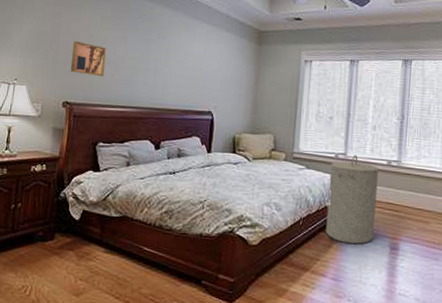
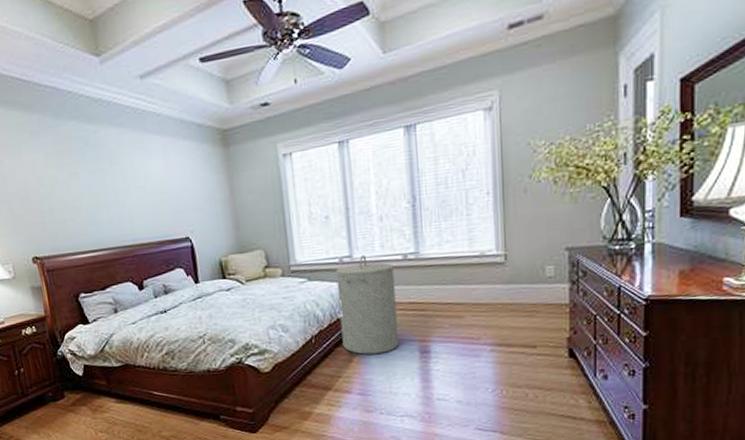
wall art: present [70,41,107,76] -> none [23,188,66,224]

